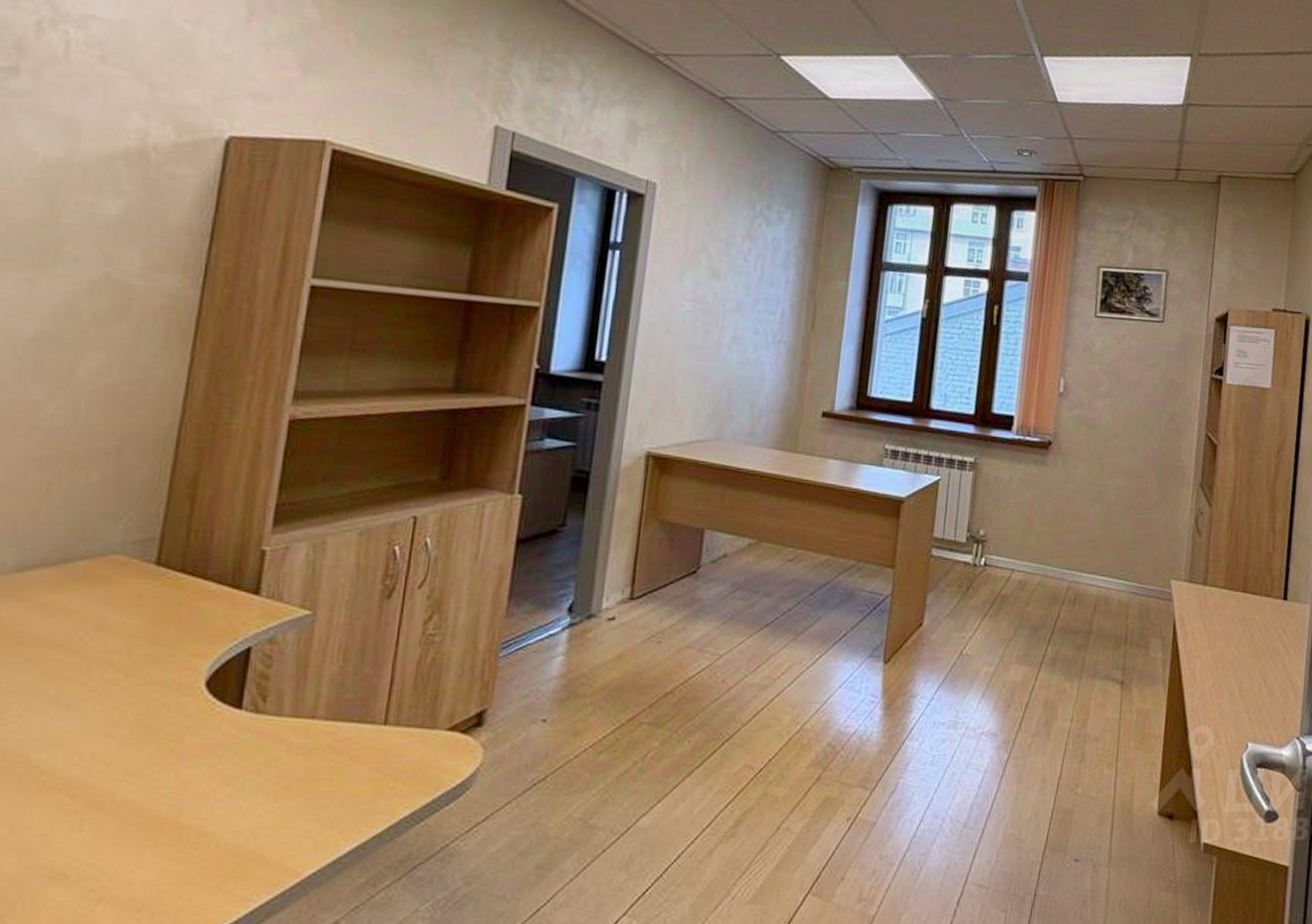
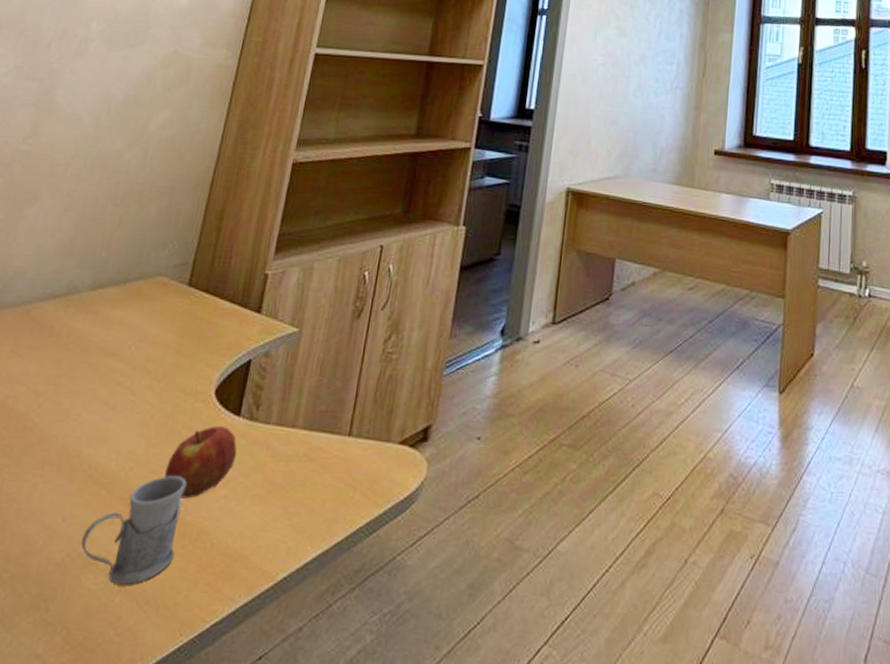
mug: none [41,777,177,894] -> present [81,476,187,585]
apple: none [147,720,242,800] -> present [165,425,237,499]

